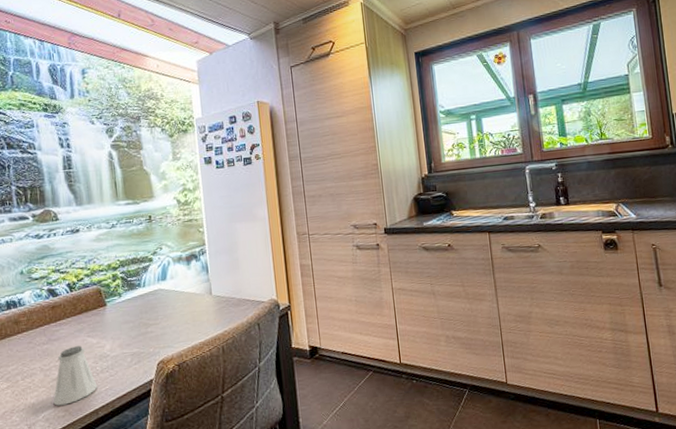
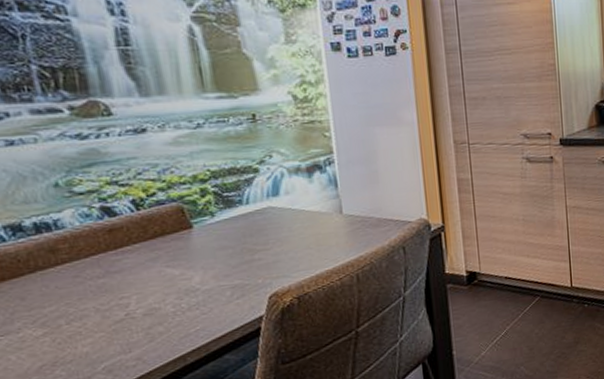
saltshaker: present [53,346,97,406] -> none [117,278,183,354]

